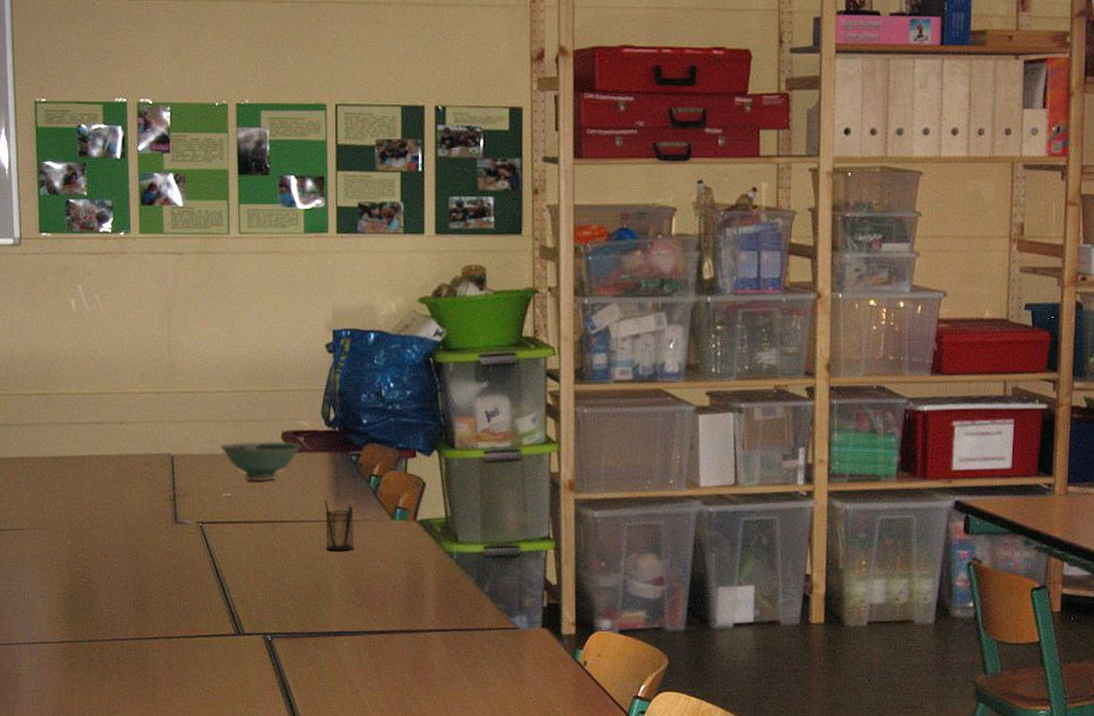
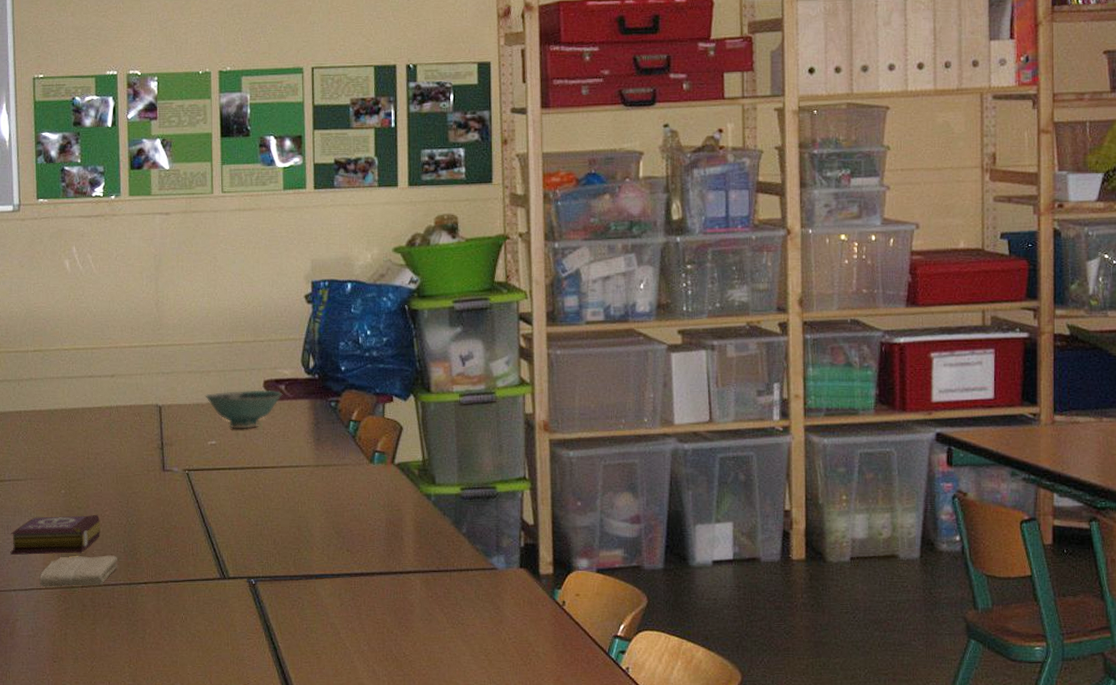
book: none [12,566,109,607] -> present [10,514,100,555]
washcloth: none [44,609,127,641] -> present [39,555,117,587]
pencil holder: present [324,496,354,551] -> none [305,442,334,495]

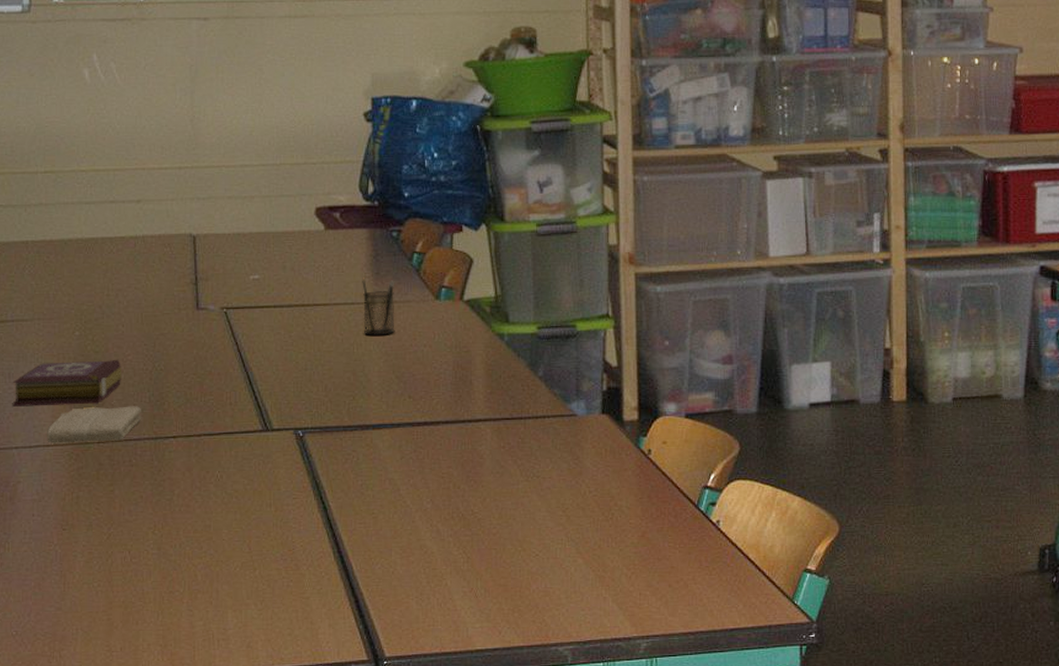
bowl: present [205,389,283,429] -> none [247,217,337,262]
pencil holder: none [305,442,334,495] -> present [362,276,395,335]

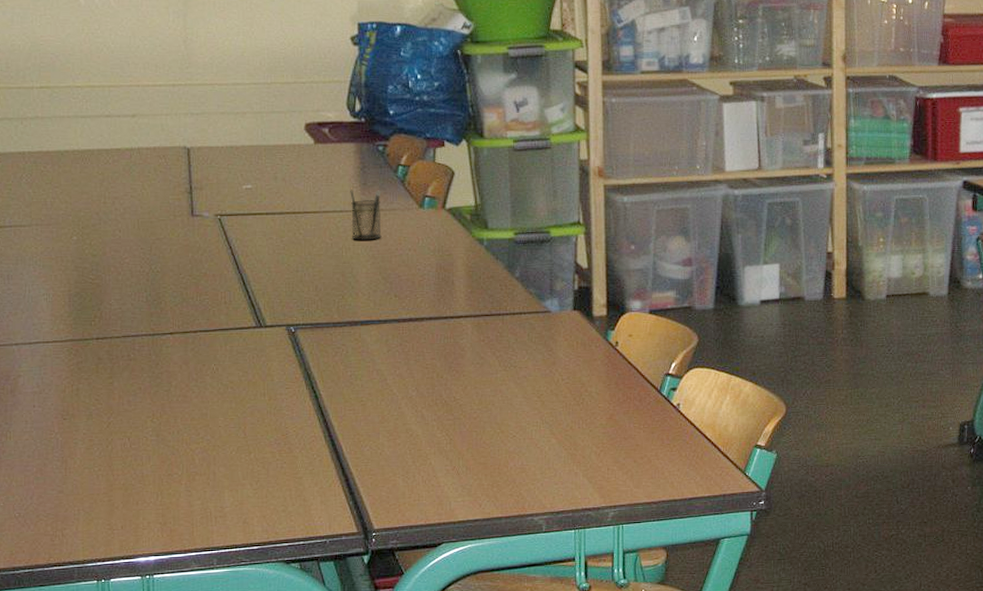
book: present [12,359,121,407] -> none [11,262,119,306]
washcloth: present [47,406,141,444] -> none [46,305,139,340]

